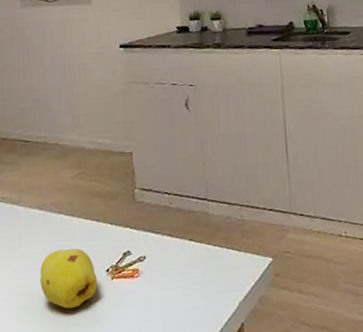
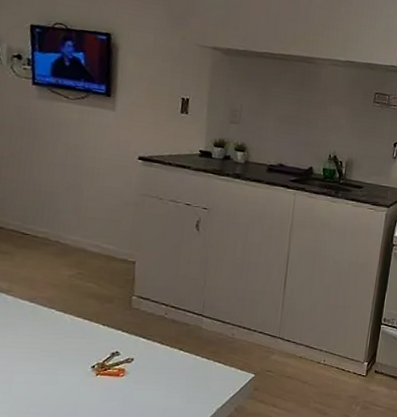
fruit: present [40,248,98,309] -> none [21,342,82,398]

